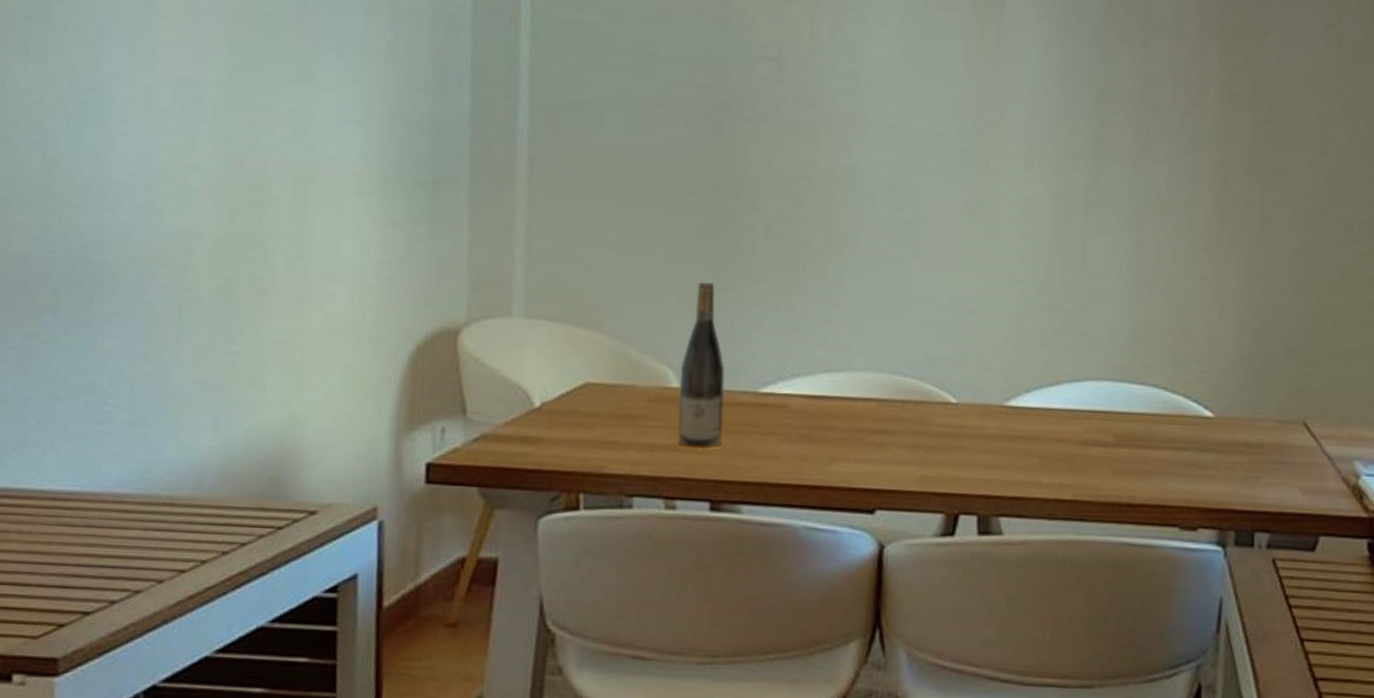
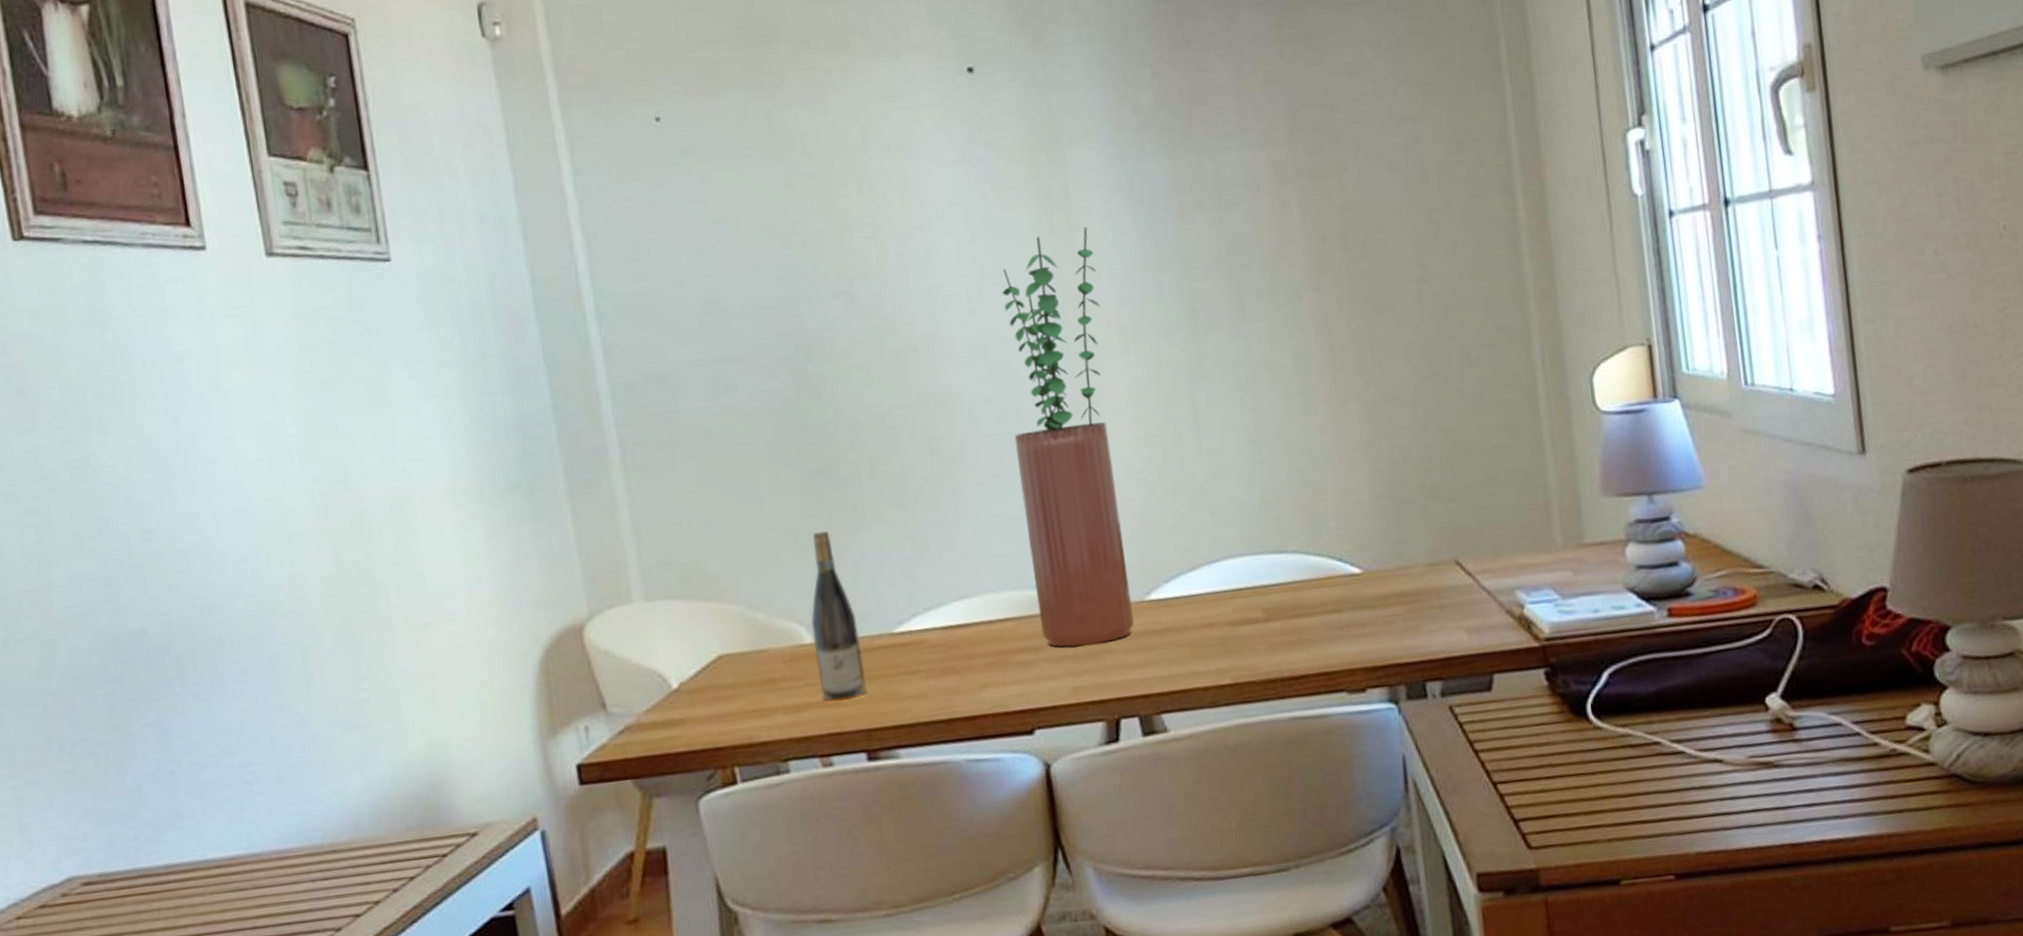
vase: none [900,41,1017,439] -> present [1002,226,1134,647]

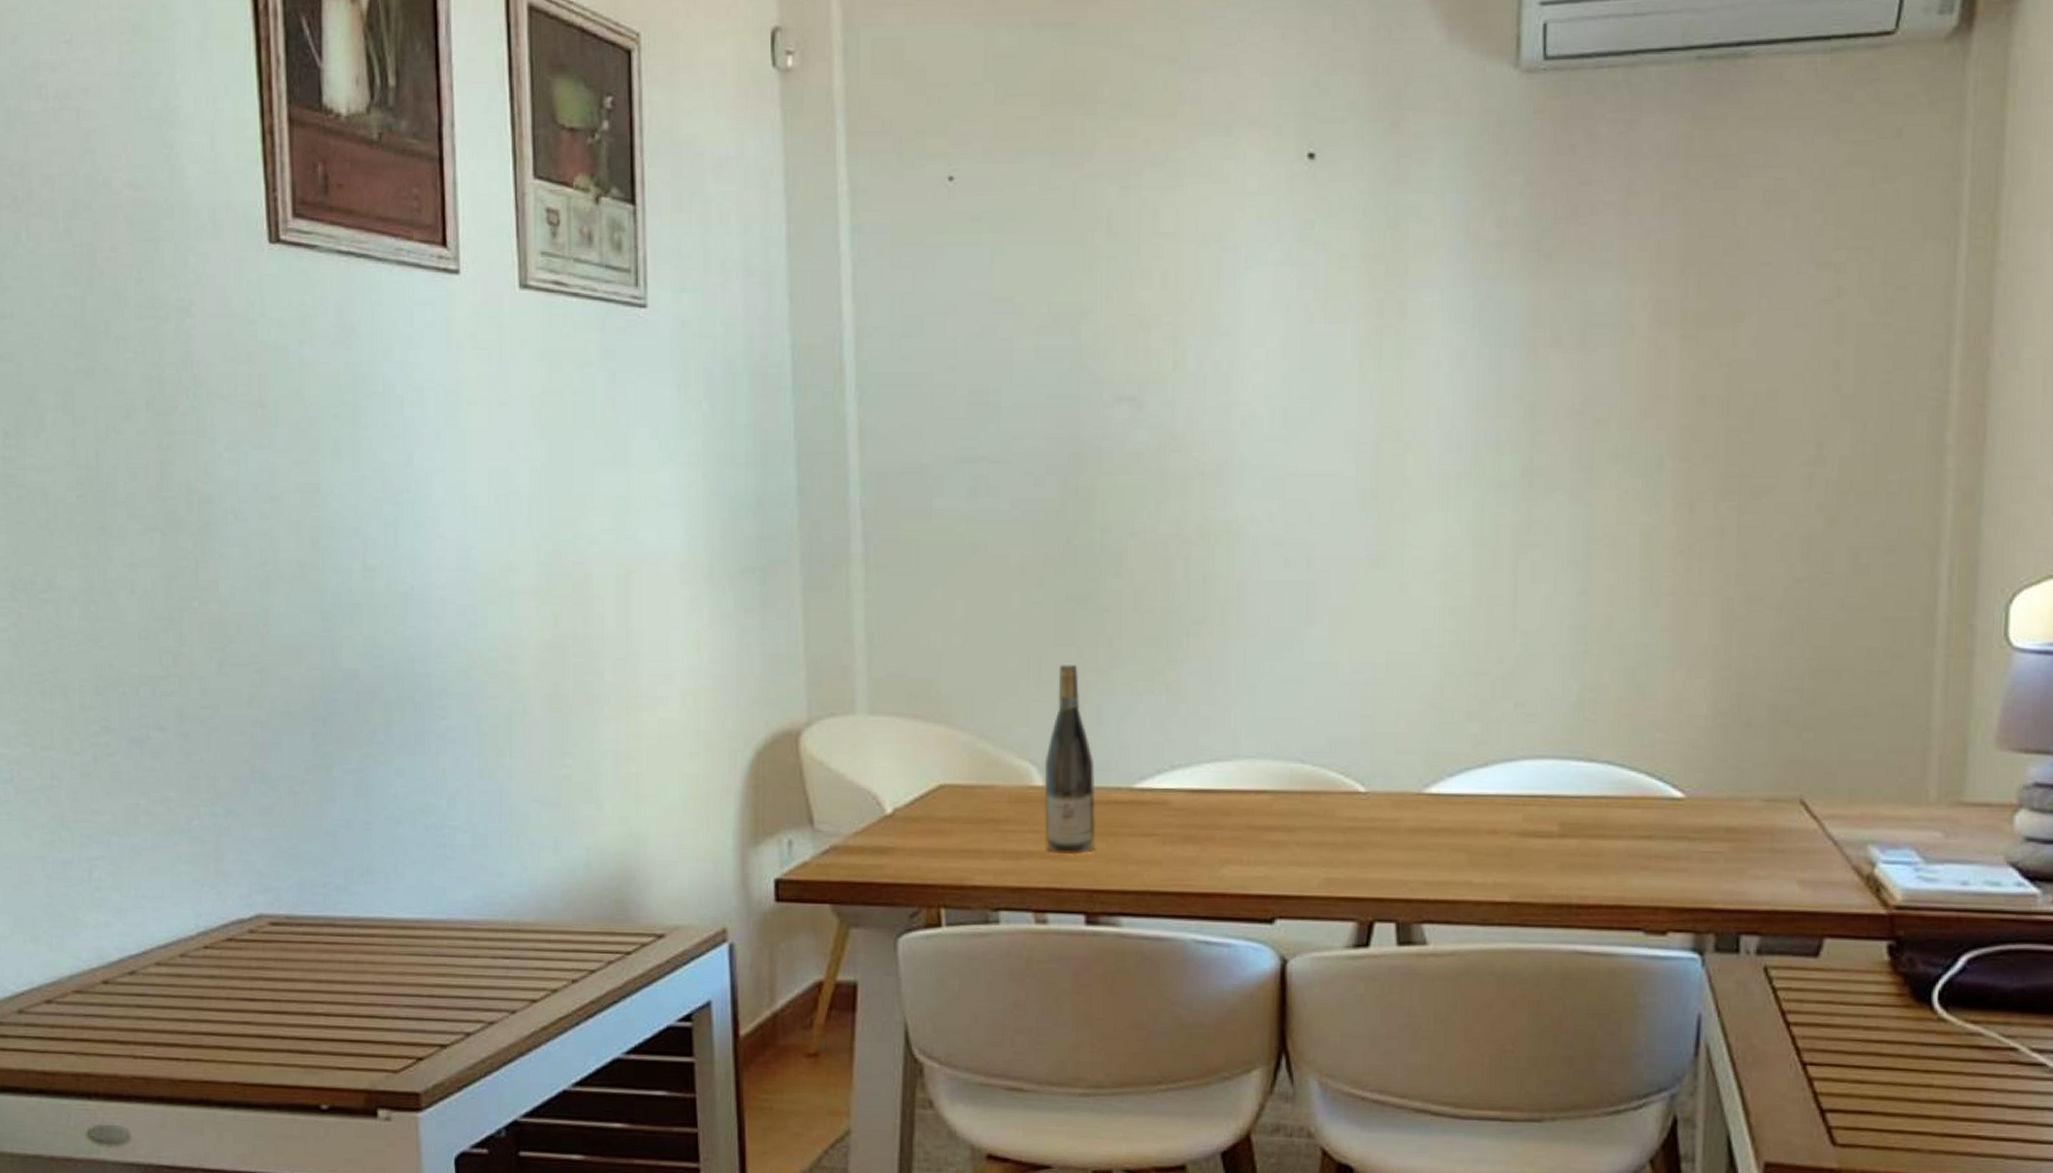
vase: present [1002,226,1134,647] -> none [1299,354,1424,834]

